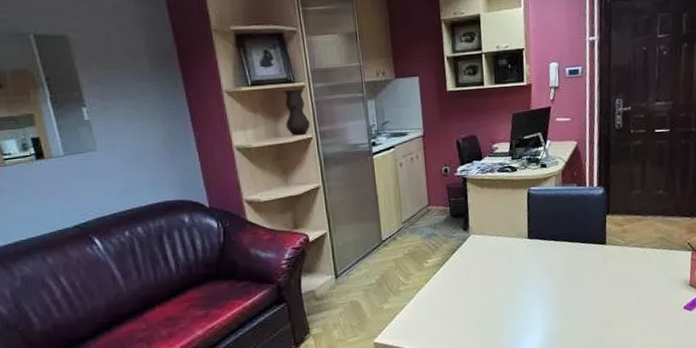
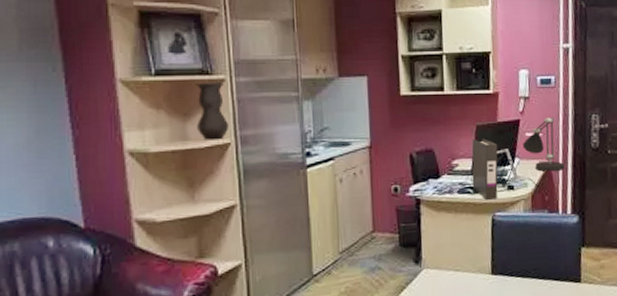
binder: none [509,125,532,177] -> present [472,139,498,200]
desk lamp: none [553,103,591,151] -> present [522,117,565,172]

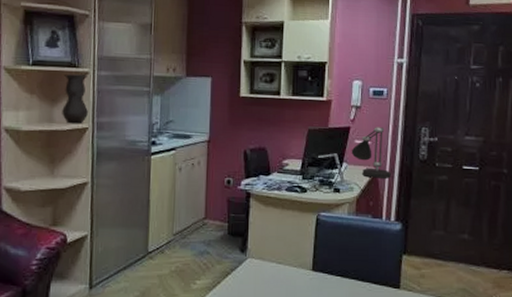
binder: present [472,139,498,200] -> none [300,142,327,200]

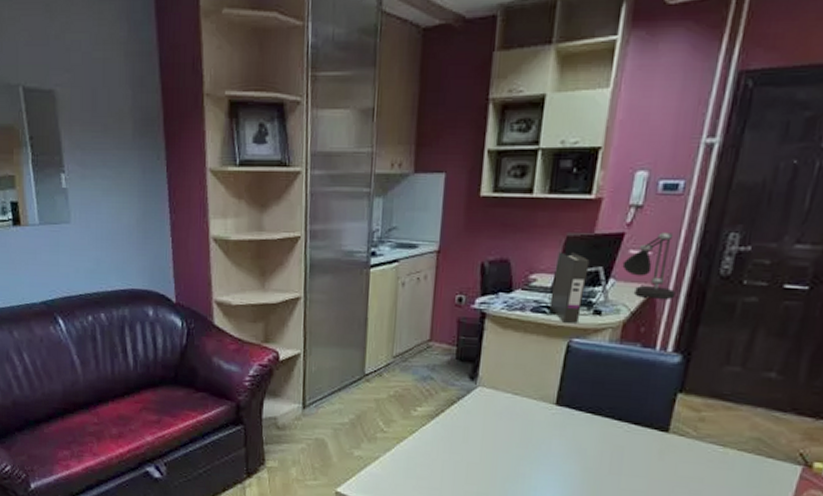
vase: present [62,74,88,124] -> none [272,174,300,233]
binder: none [300,142,327,200] -> present [549,252,590,323]

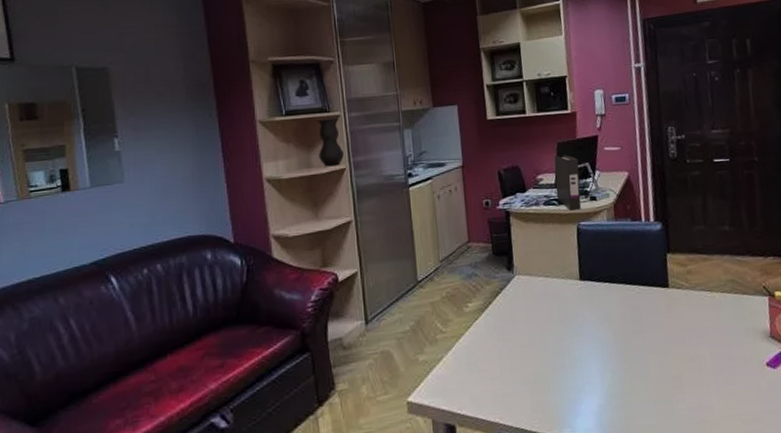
vase: none [272,174,300,233] -> present [317,118,344,167]
desk lamp: present [622,232,676,301] -> none [602,131,645,183]

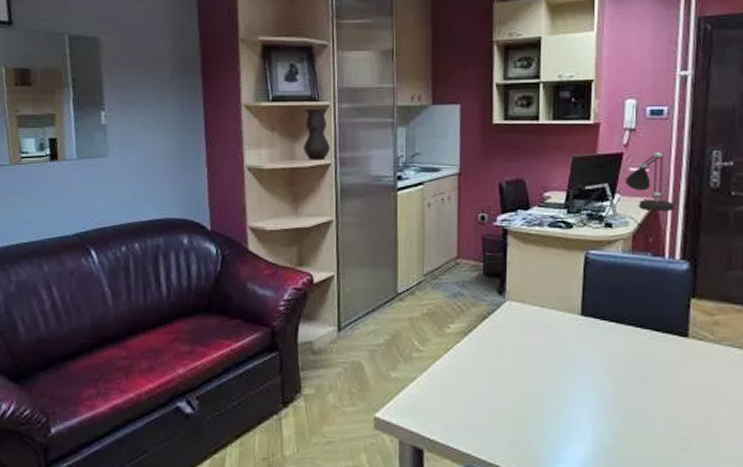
binder: present [554,154,581,210] -> none [565,171,596,236]
desk lamp: none [602,131,645,183] -> present [625,151,675,212]

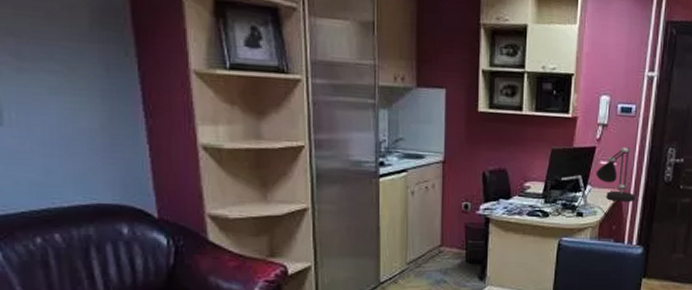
vase: present [304,108,330,160] -> none [271,81,303,142]

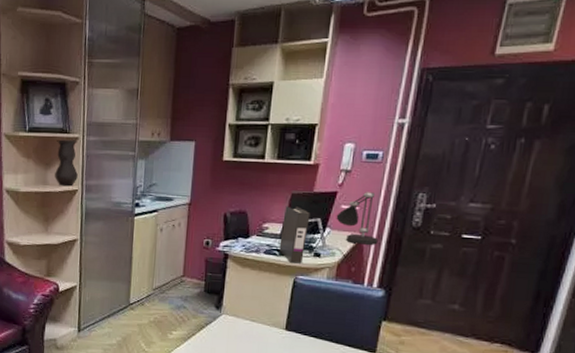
vase: none [271,81,303,142] -> present [55,139,78,186]
binder: none [542,163,571,224] -> present [279,206,310,264]

